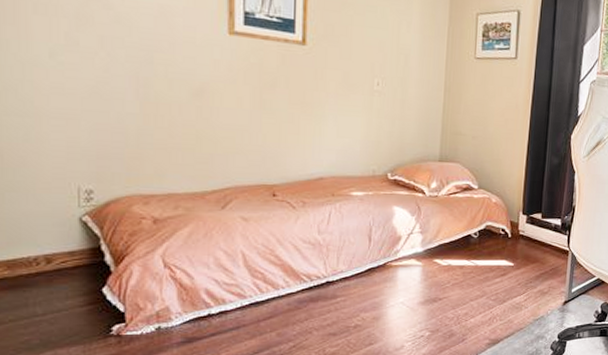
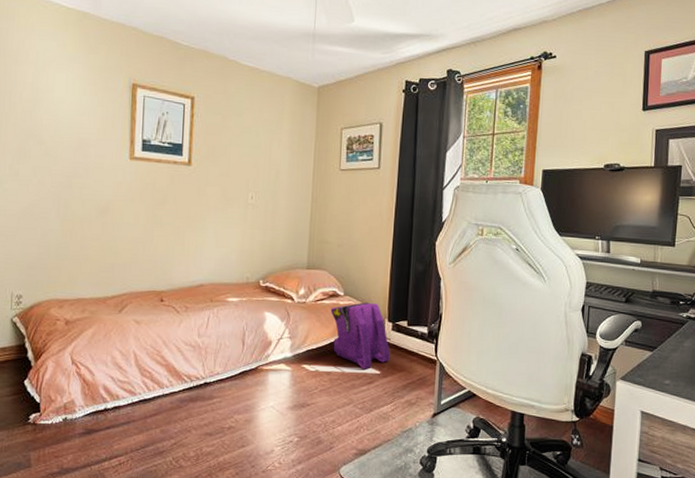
backpack: none [463,195,525,262] -> present [330,302,391,369]

